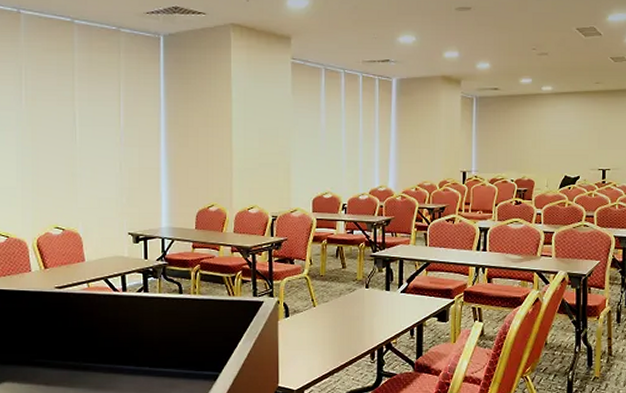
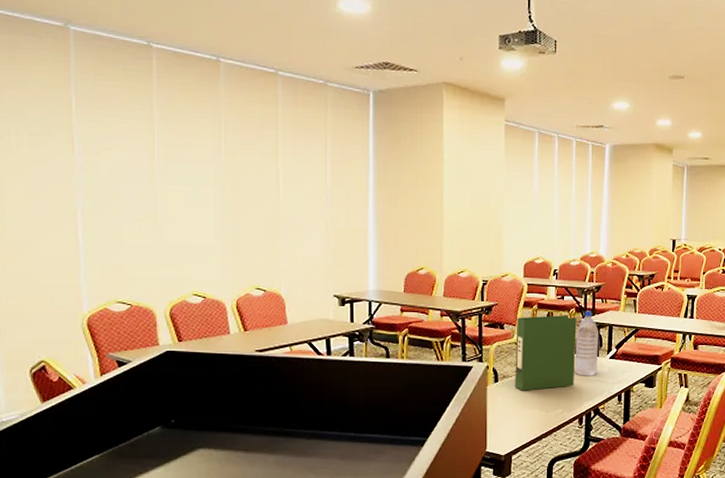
binder: none [305,249,367,326] -> present [514,315,577,391]
water bottle: none [365,244,390,311] -> present [574,310,599,376]

